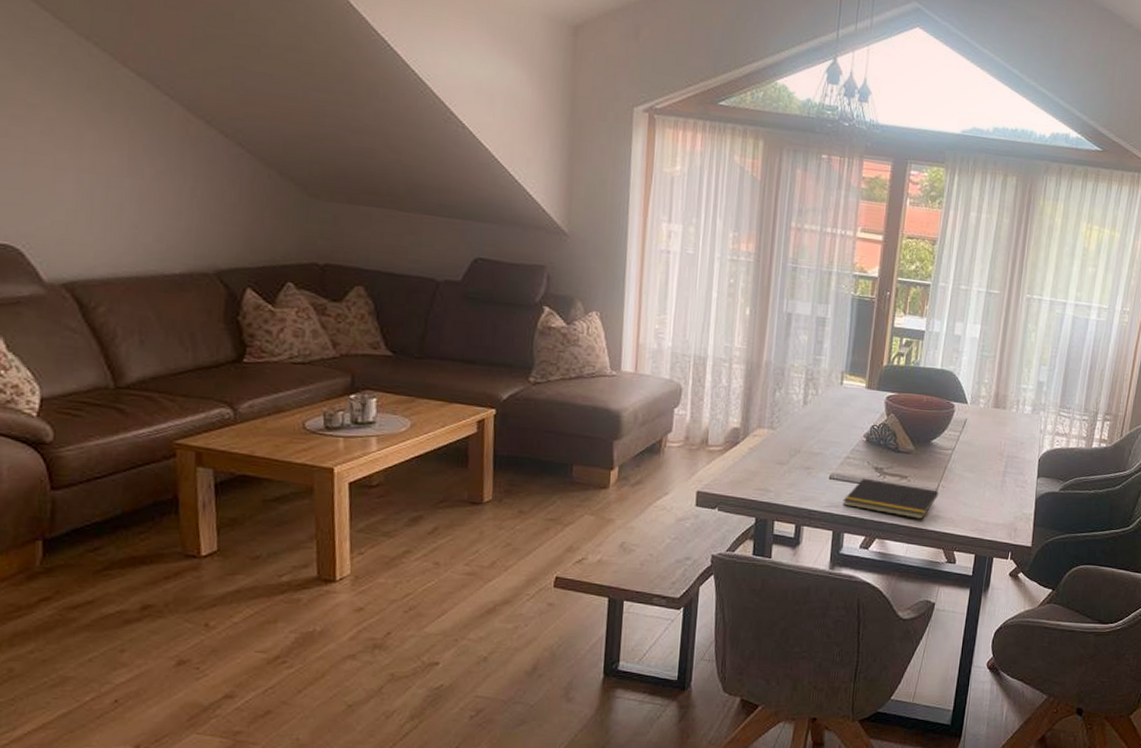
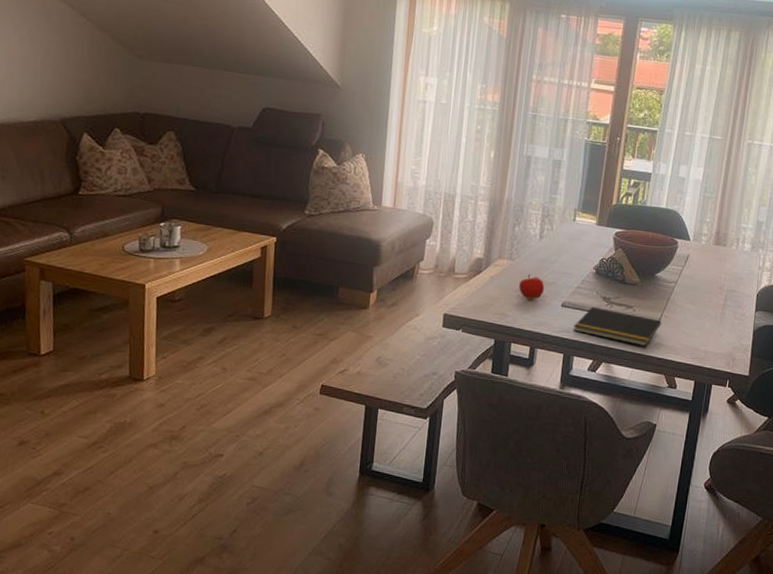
fruit: none [781,443,811,474] -> present [519,273,545,301]

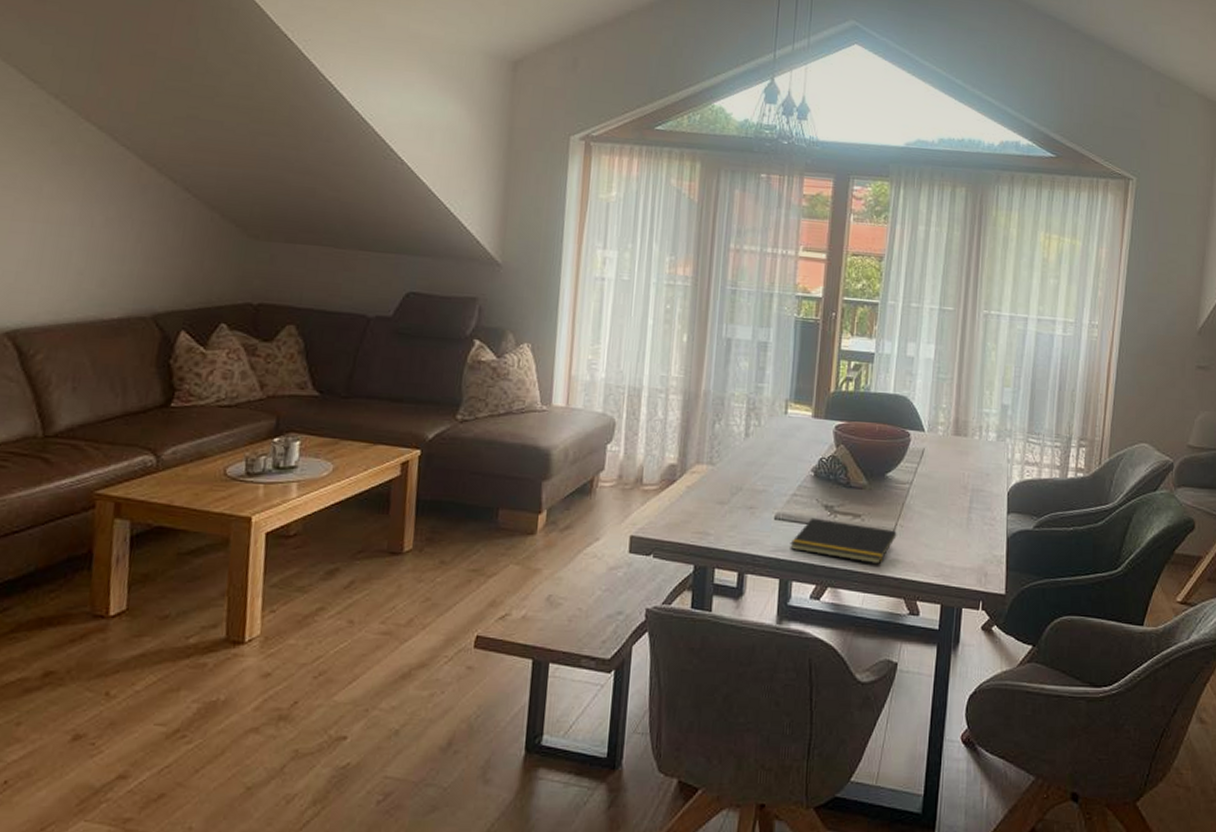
fruit: present [519,273,545,301] -> none [722,480,754,514]

